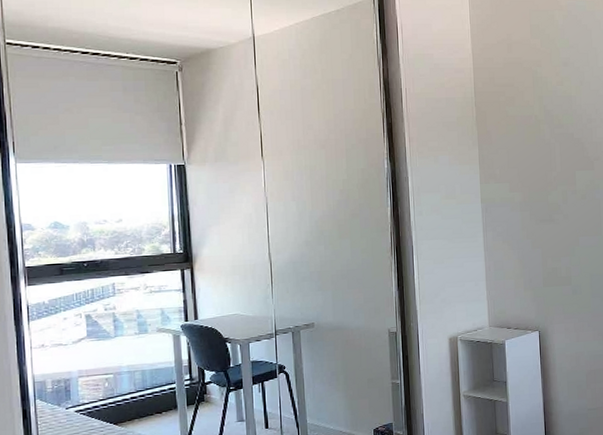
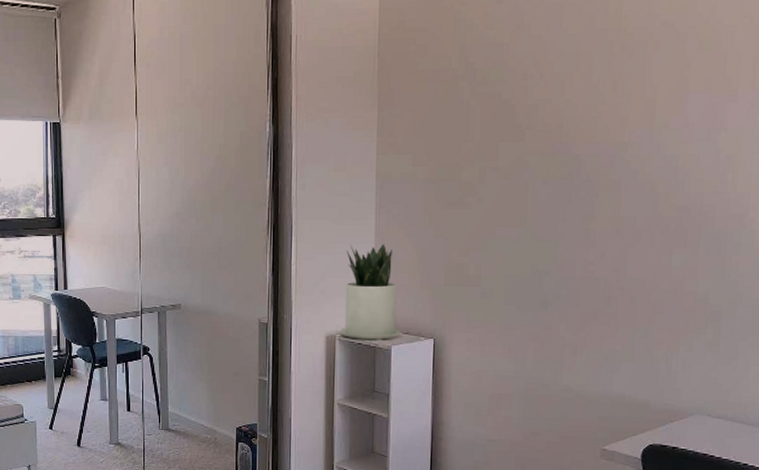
planter: none [459,256,512,338] -> present [338,243,402,340]

